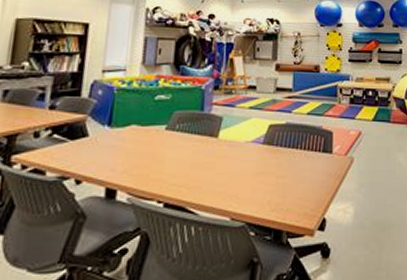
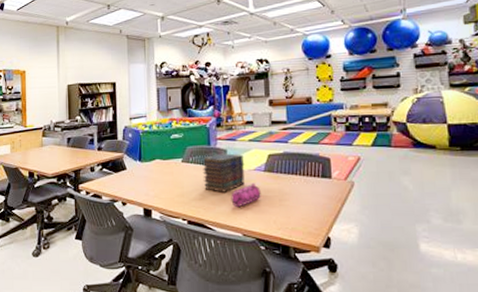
book stack: none [190,121,242,168] -> present [202,153,245,192]
pencil case: none [221,156,257,185] -> present [231,182,261,207]

